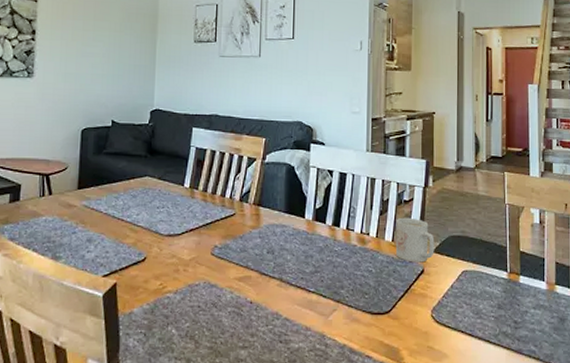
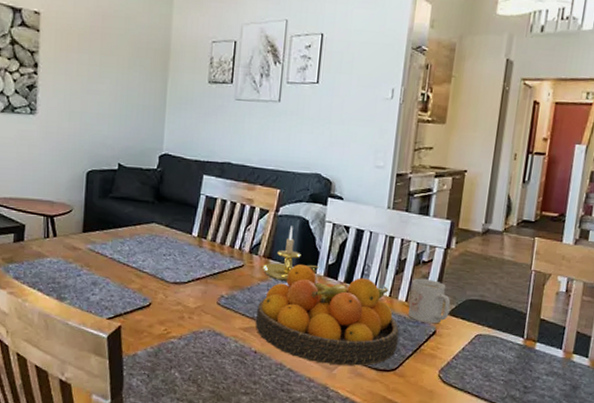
fruit bowl: none [249,210,390,312] -> present [255,264,399,366]
candle holder: none [253,172,308,228] -> present [262,226,320,282]

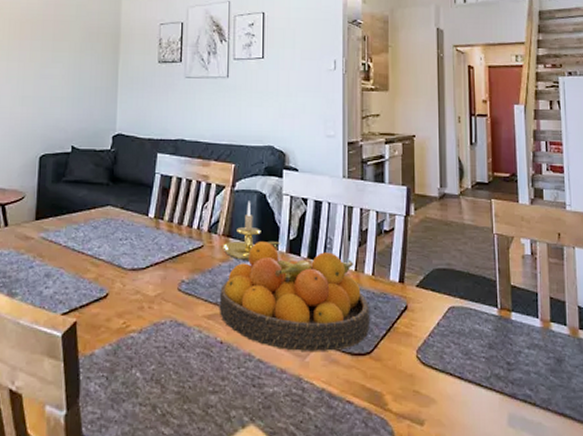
mug: present [408,278,451,324] -> none [376,249,418,298]

